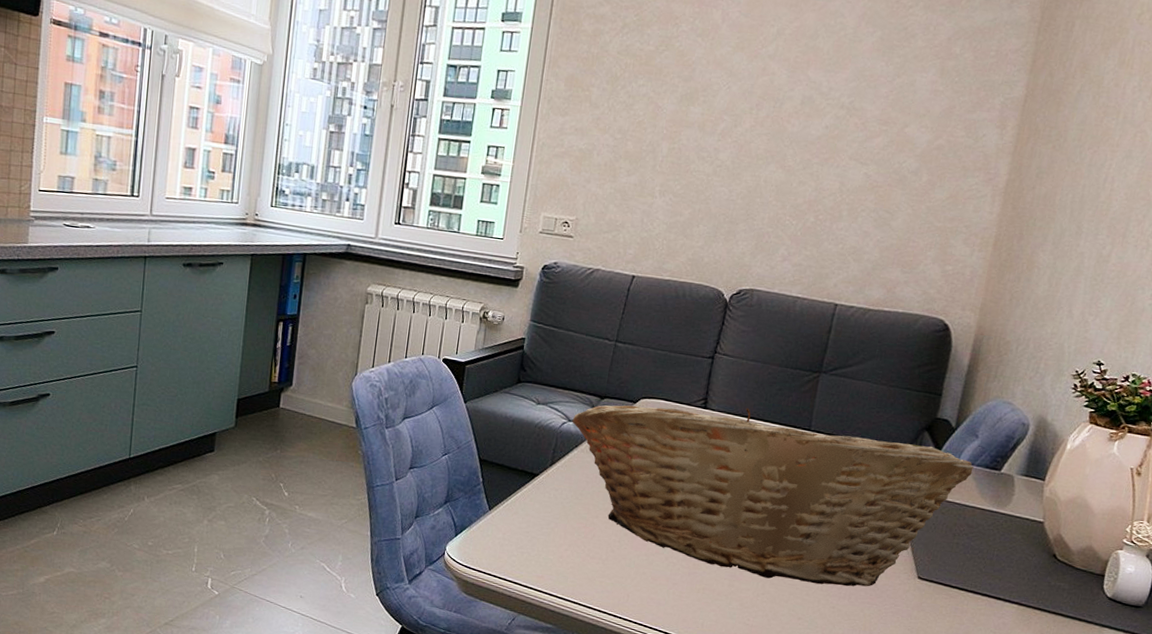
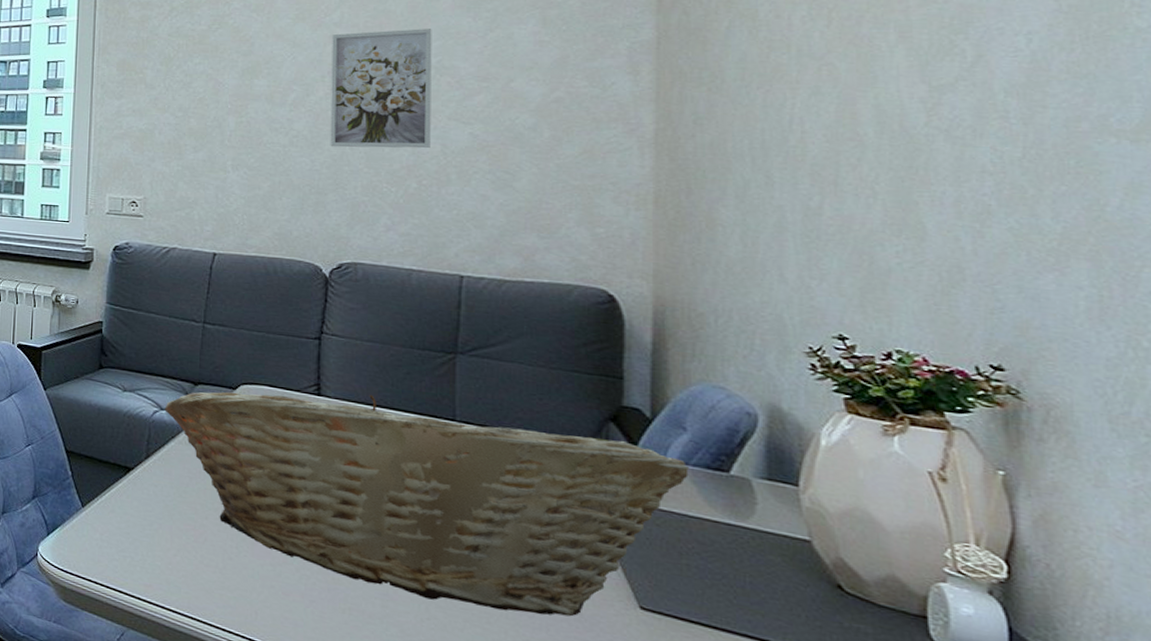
wall art: none [747,66,851,185] -> present [330,29,432,149]

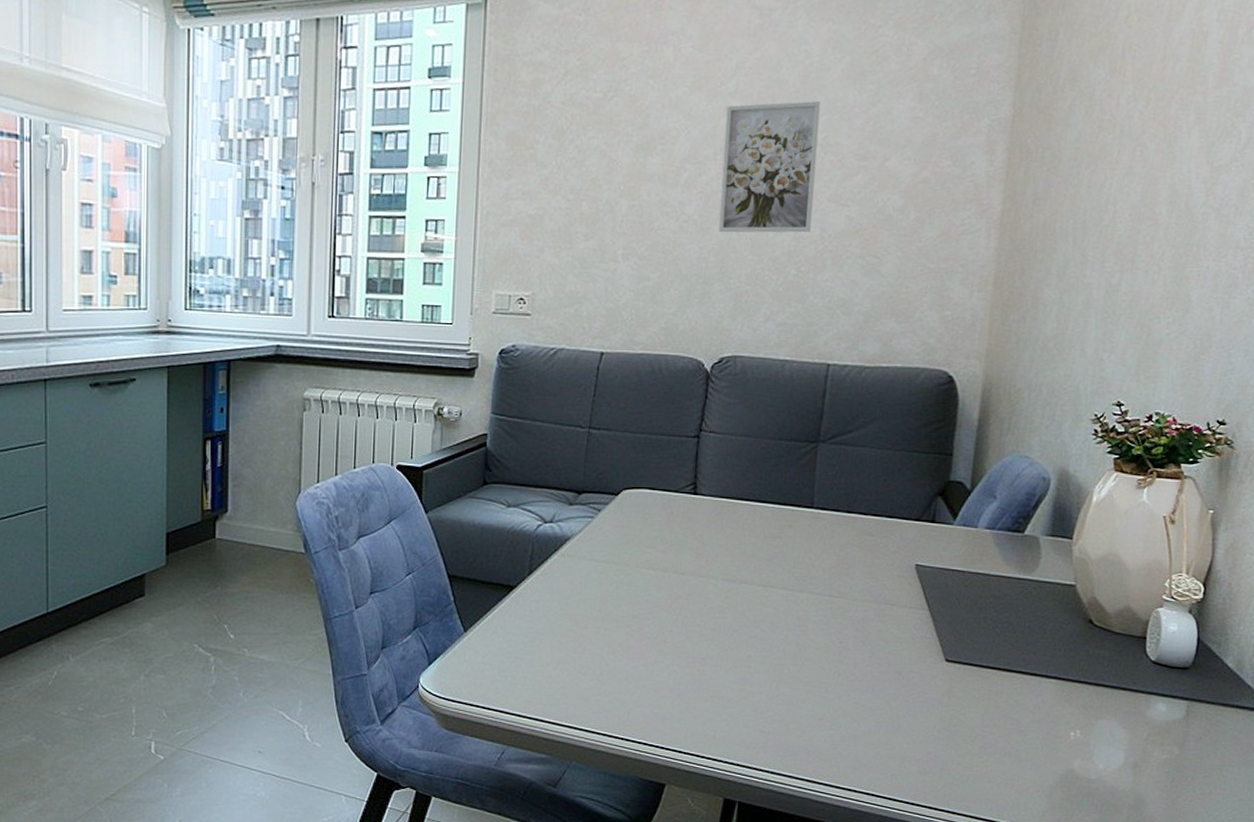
fruit basket: present [164,391,690,617] -> none [548,489,996,679]

